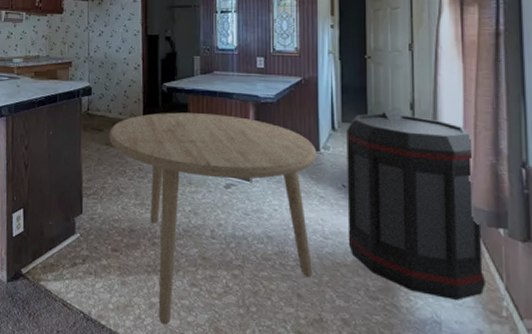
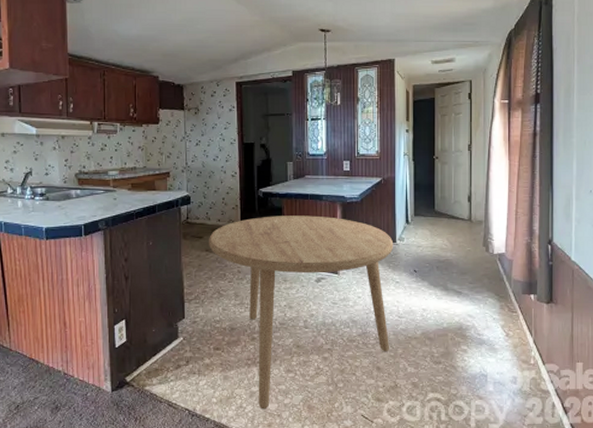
trash can: present [346,111,485,300] -> none [418,204,519,356]

